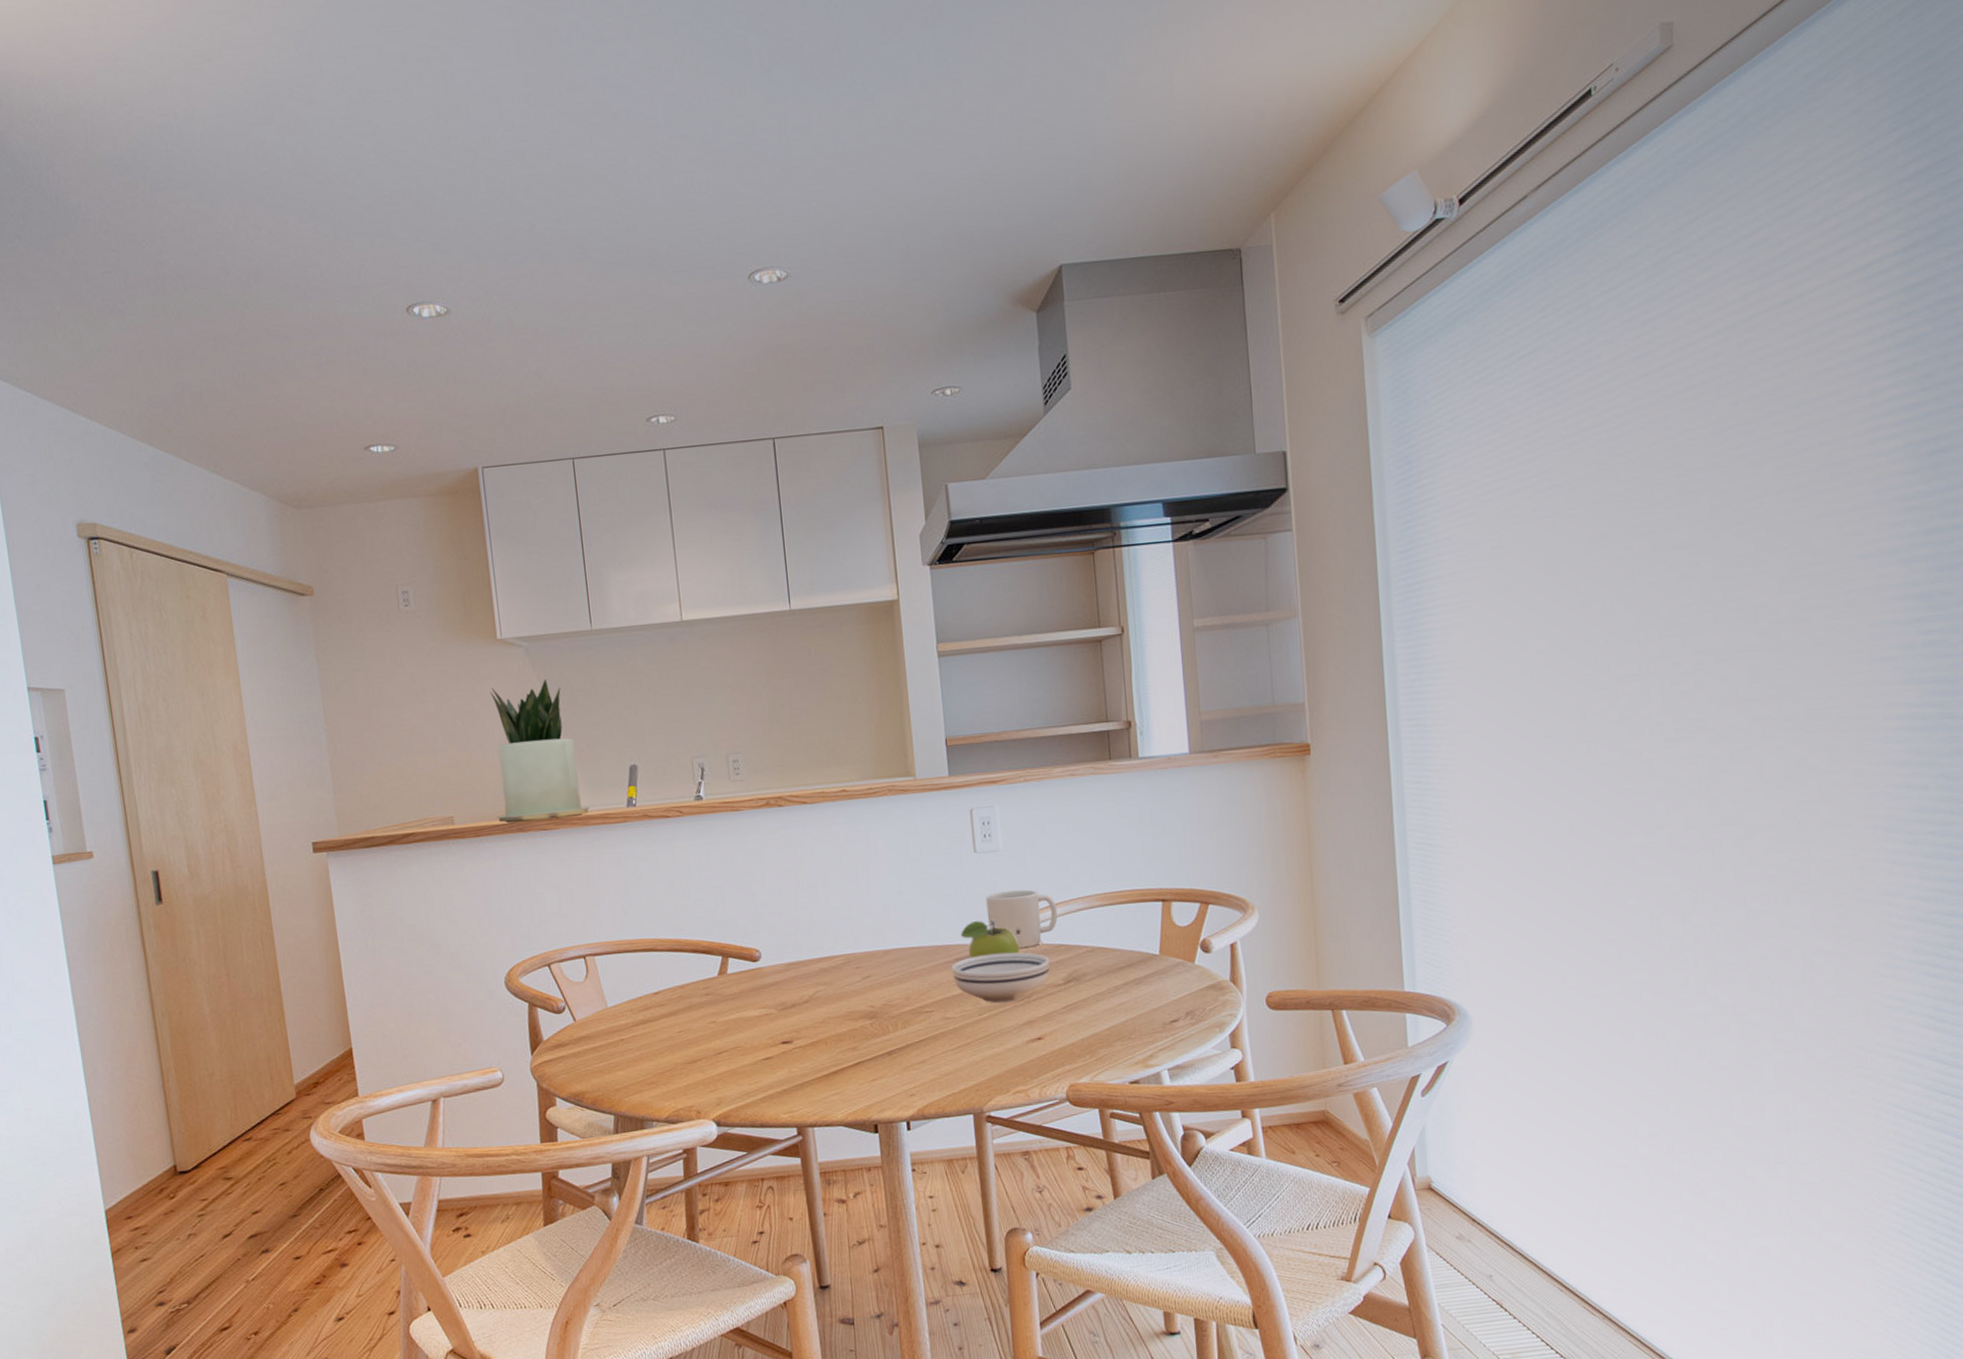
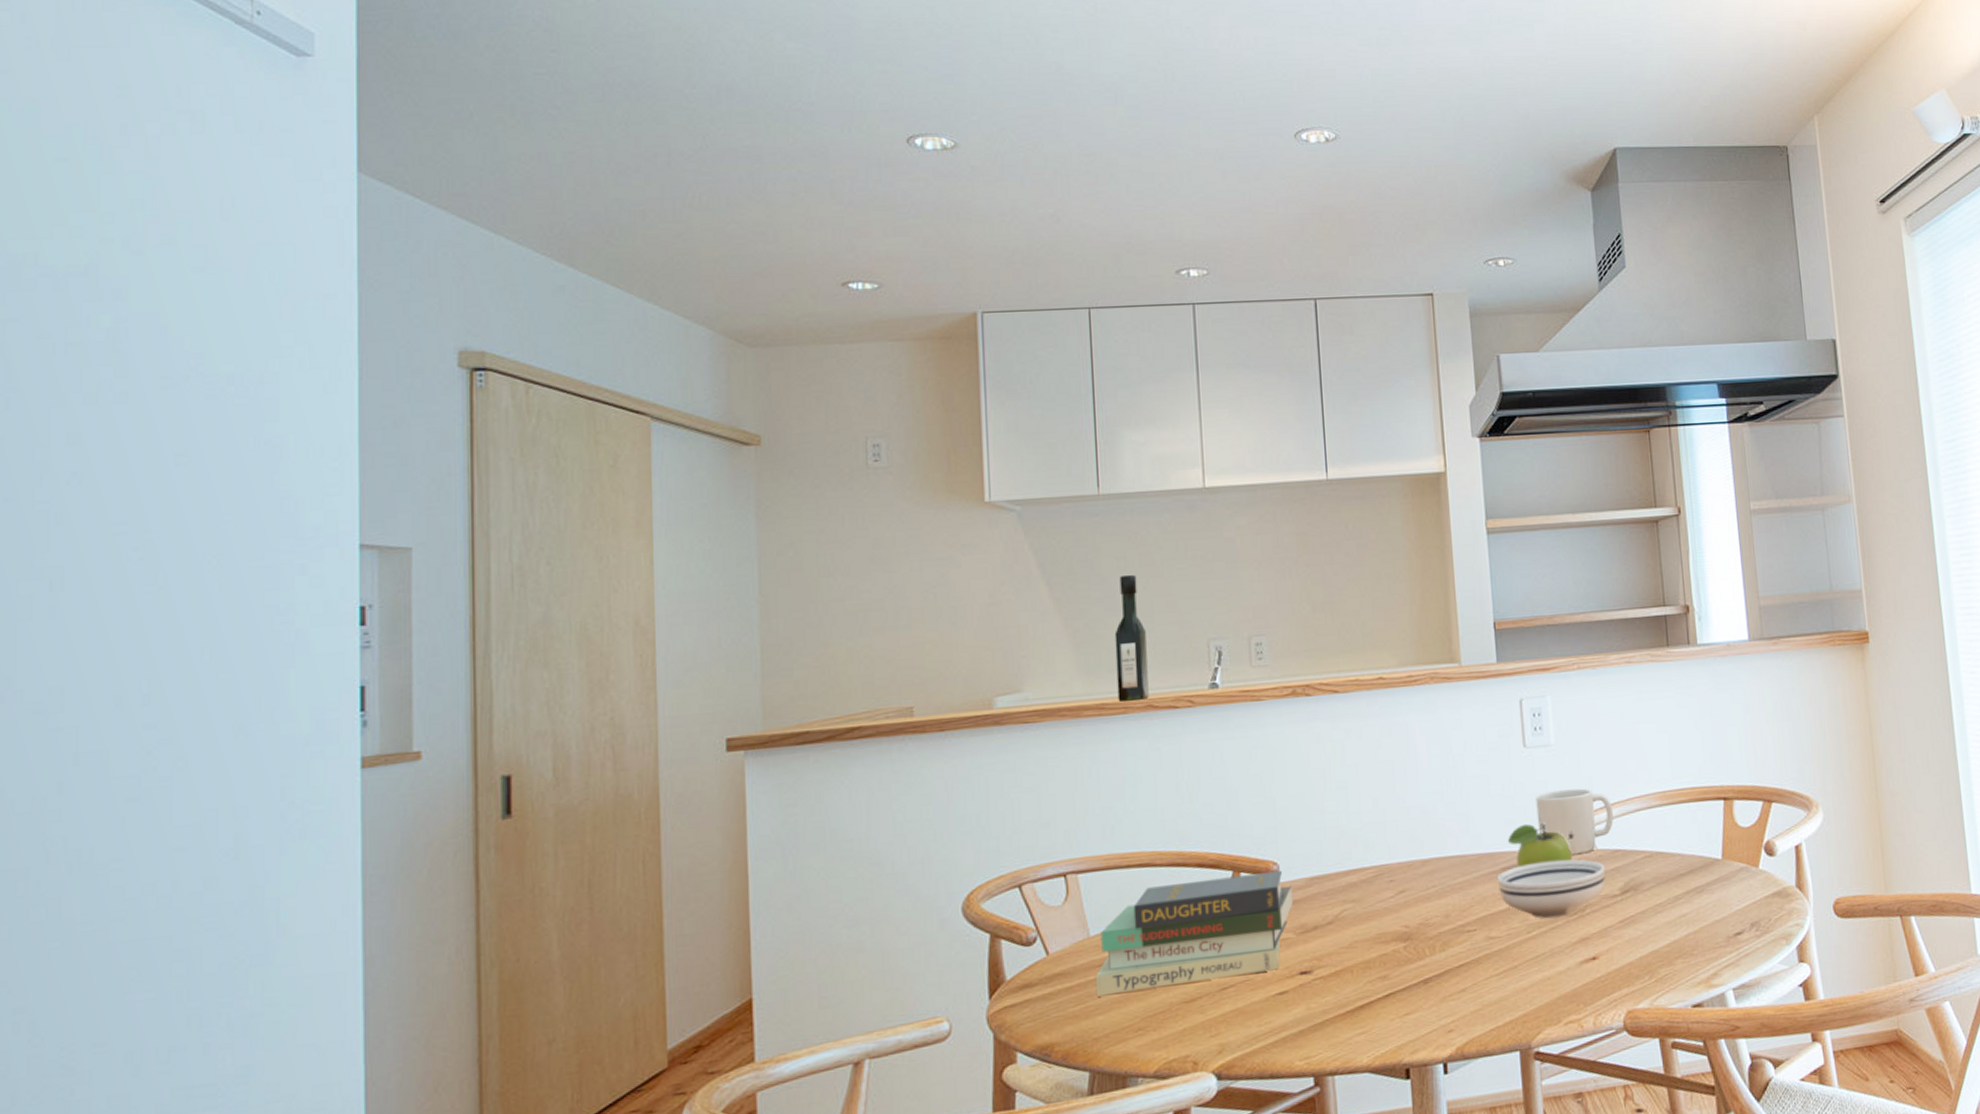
planter: present [490,680,590,824] -> none [967,549,1083,715]
bottle: none [612,700,645,813] -> present [1114,574,1149,703]
books: none [614,956,774,1056] -> present [1095,870,1293,997]

